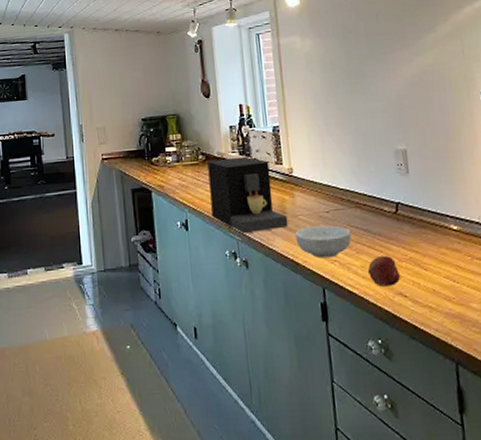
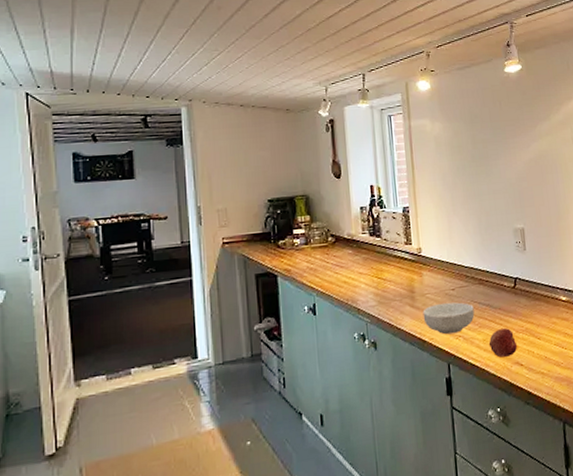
coffee maker: present [207,156,289,234] -> none [337,237,417,316]

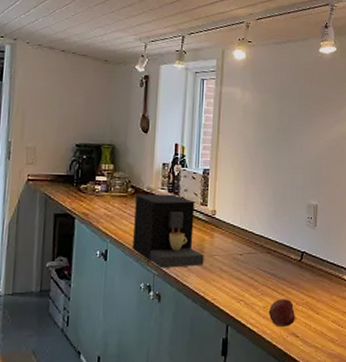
coffee maker: none [337,237,417,316] -> present [133,194,204,269]
cereal bowl: present [423,302,475,335] -> none [209,266,259,297]

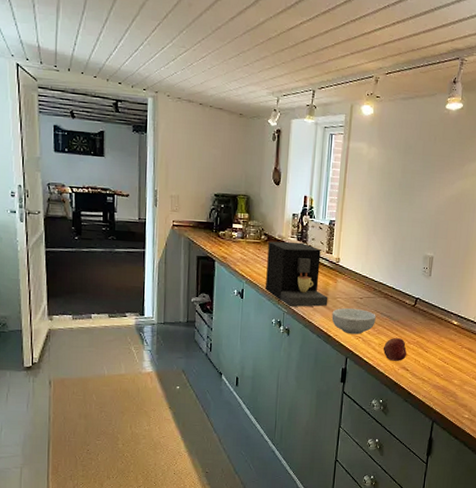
cereal bowl: none [209,266,259,297] -> present [331,307,376,335]

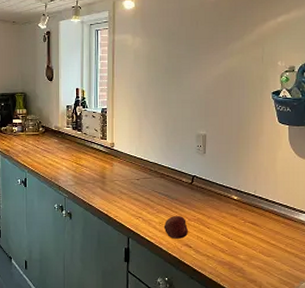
coffee maker: present [265,241,328,308] -> none [46,131,106,192]
cereal bowl: present [331,307,376,335] -> none [111,189,154,215]

